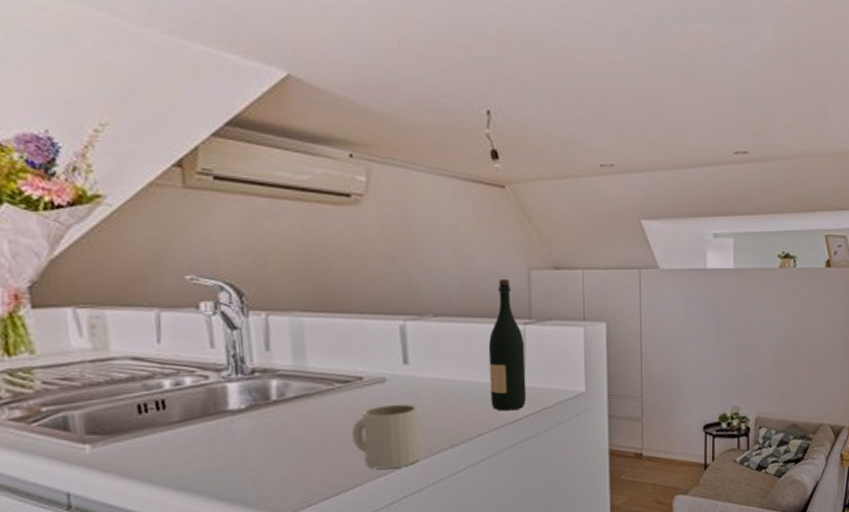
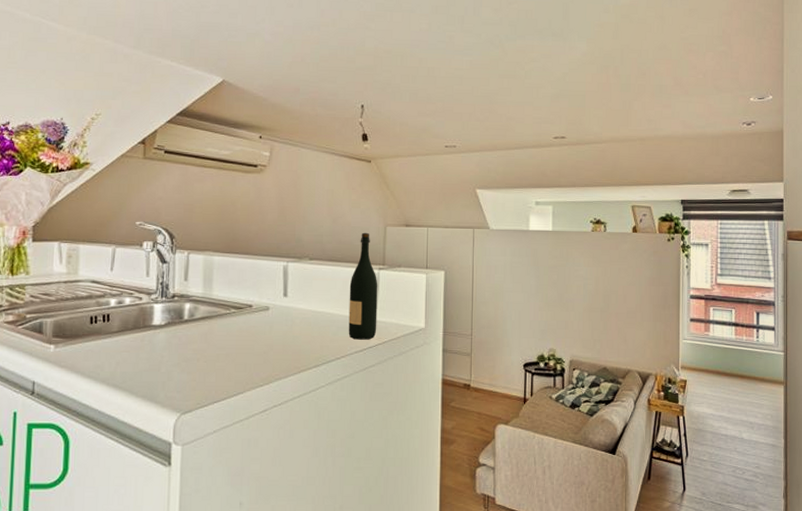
mug: present [352,403,421,469] -> none [240,328,291,381]

